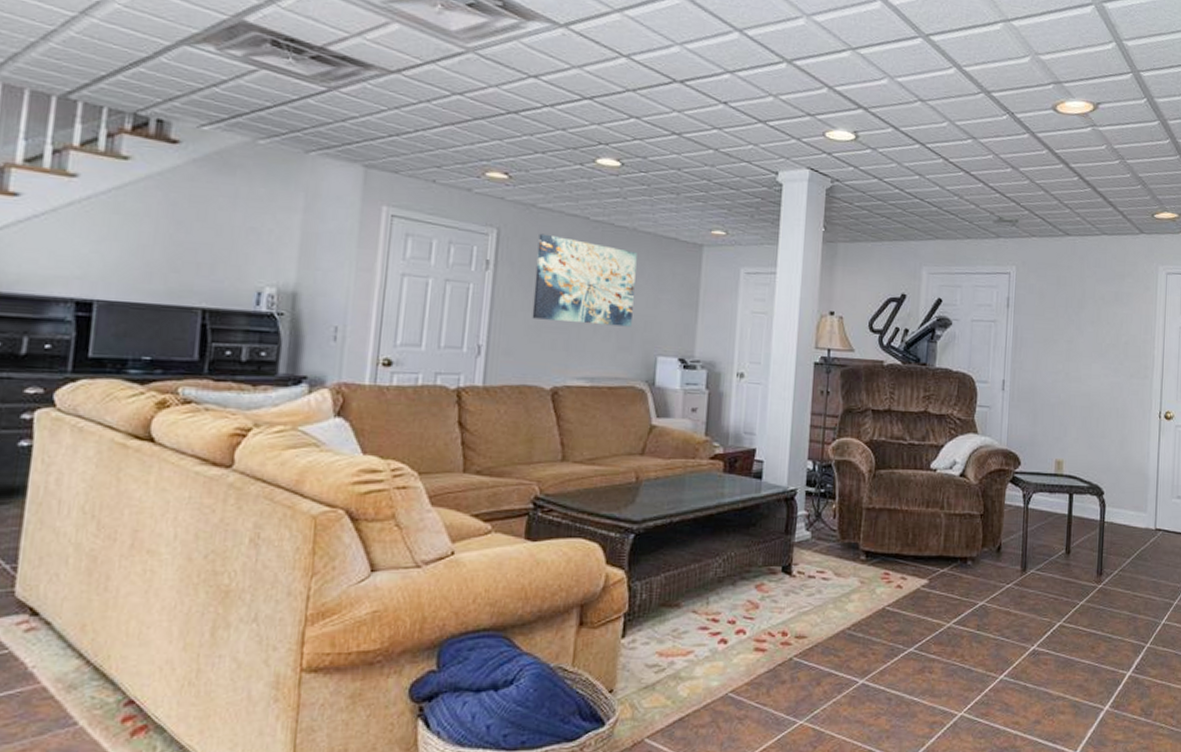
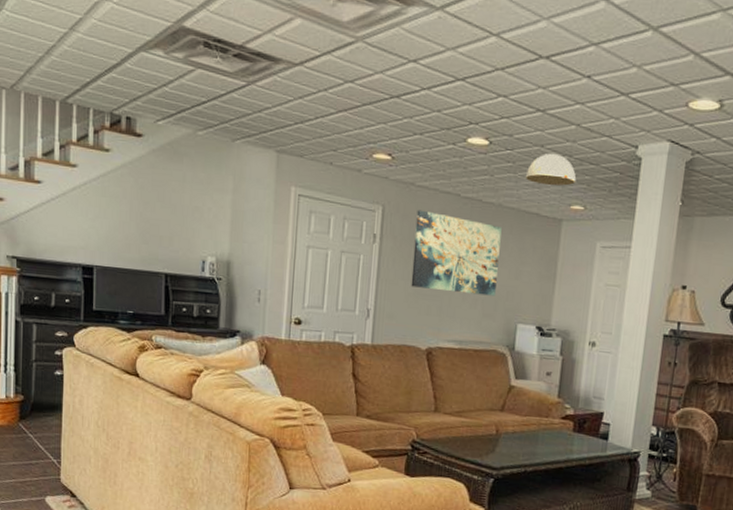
ceiling light: none [661,176,717,210] -> present [525,153,577,186]

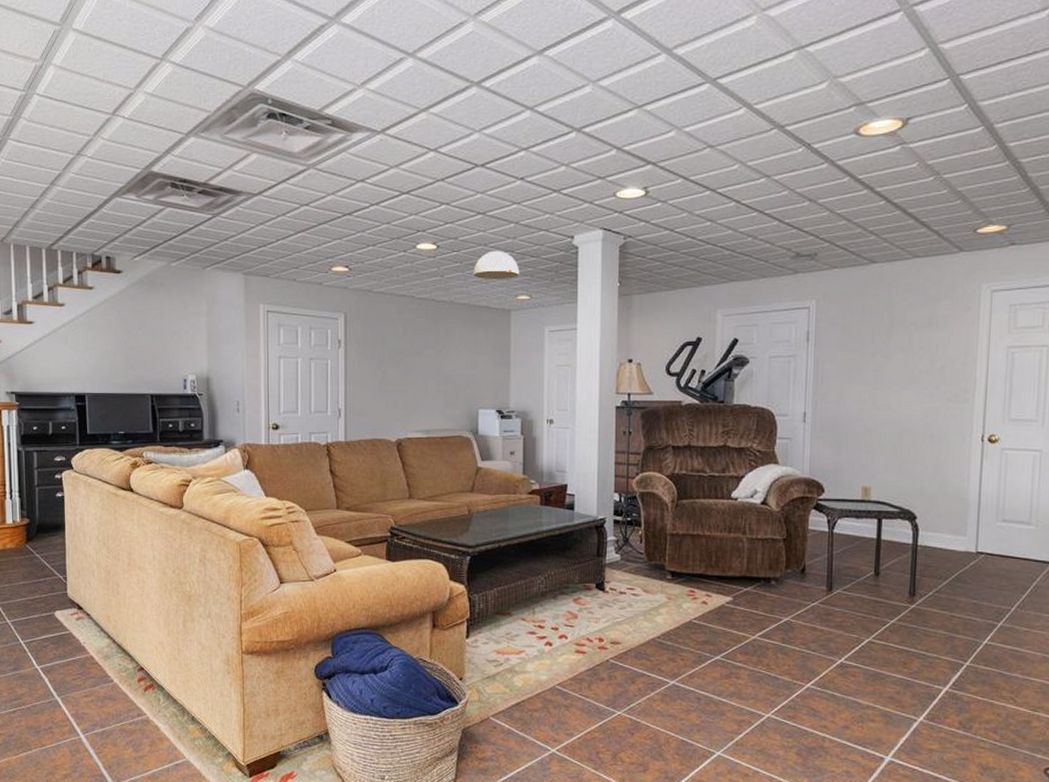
wall art: present [411,210,502,296] -> none [376,314,456,386]

